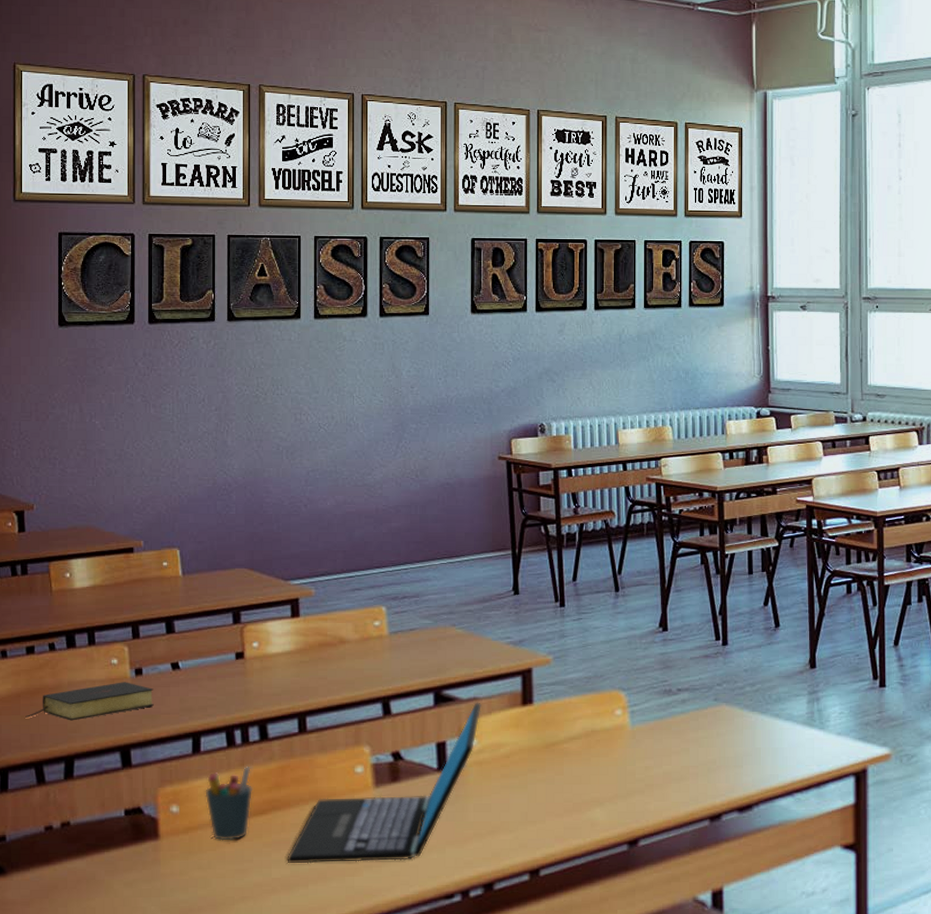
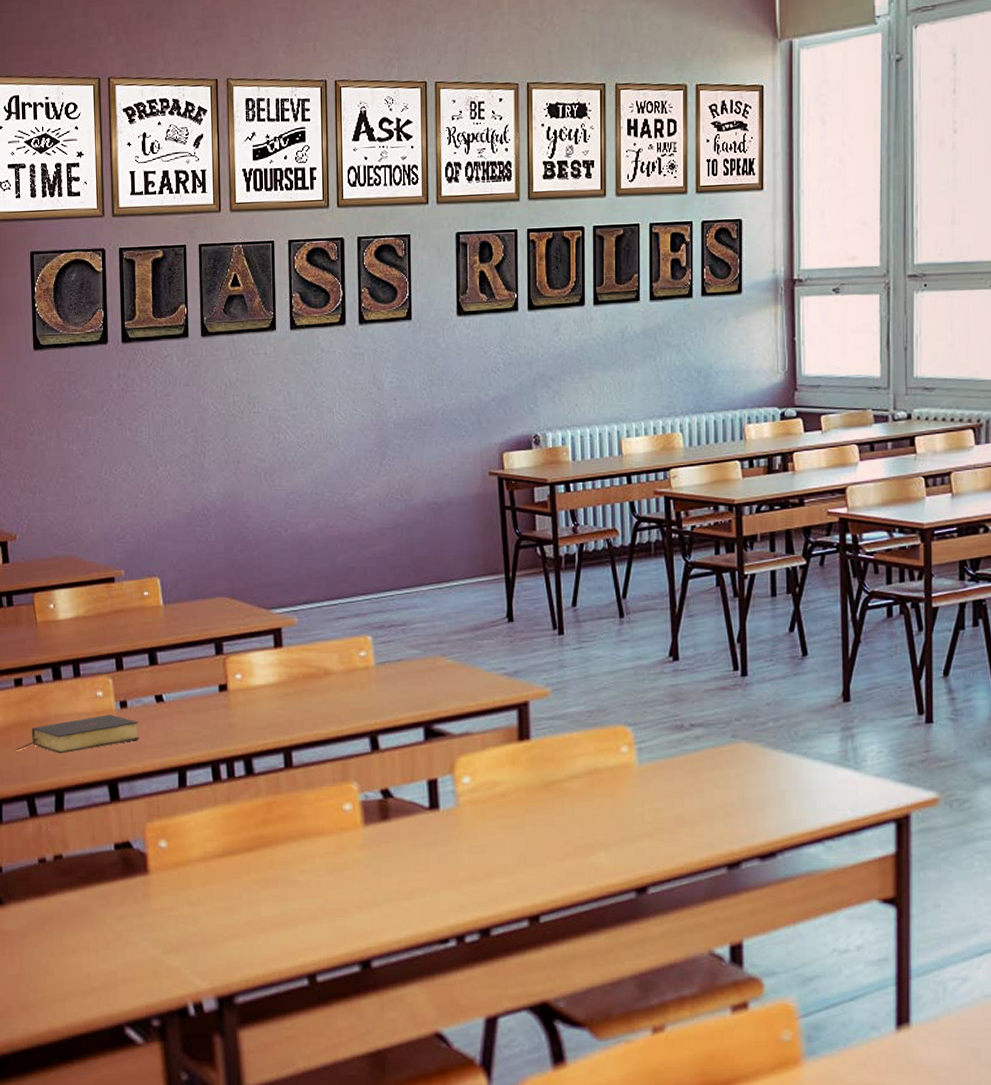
pen holder: present [205,765,253,841] -> none [192,801,241,877]
laptop: present [287,702,481,864] -> none [276,737,475,903]

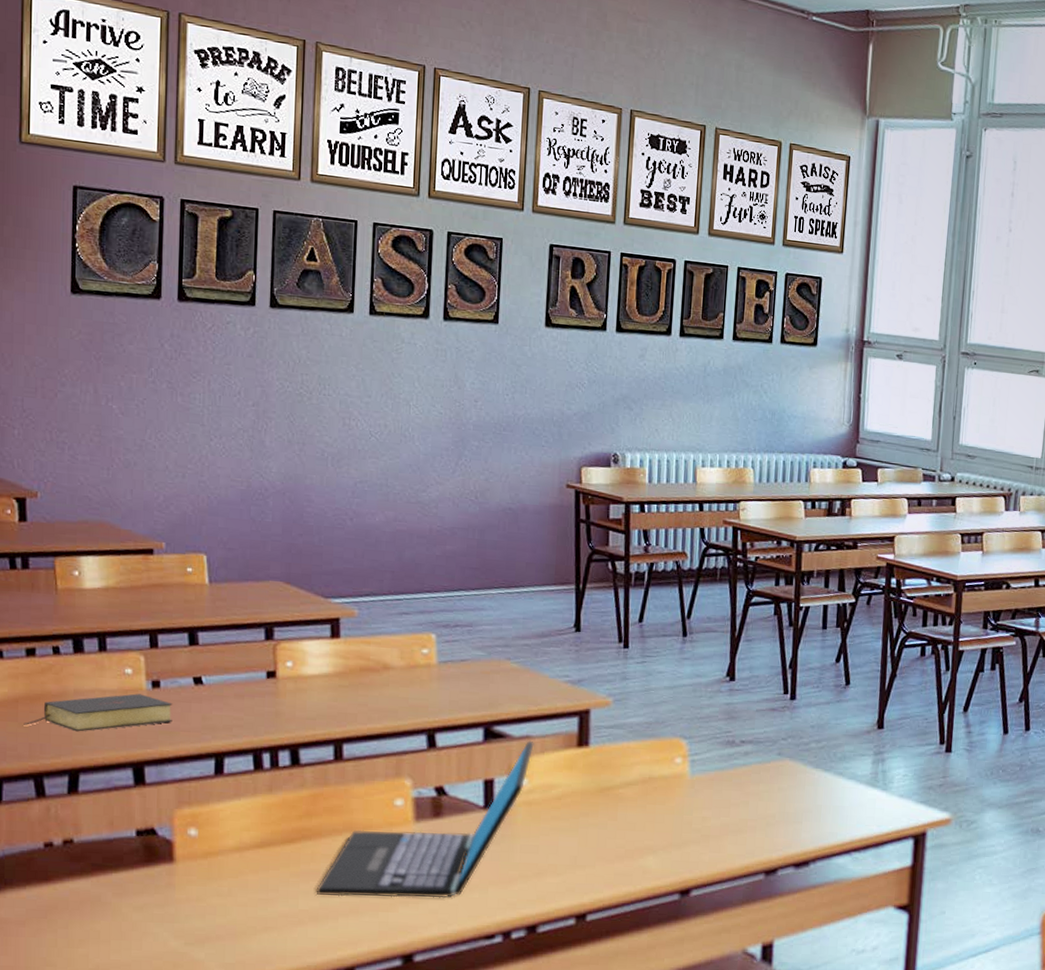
laptop: none [276,737,475,903] -> present [316,740,534,898]

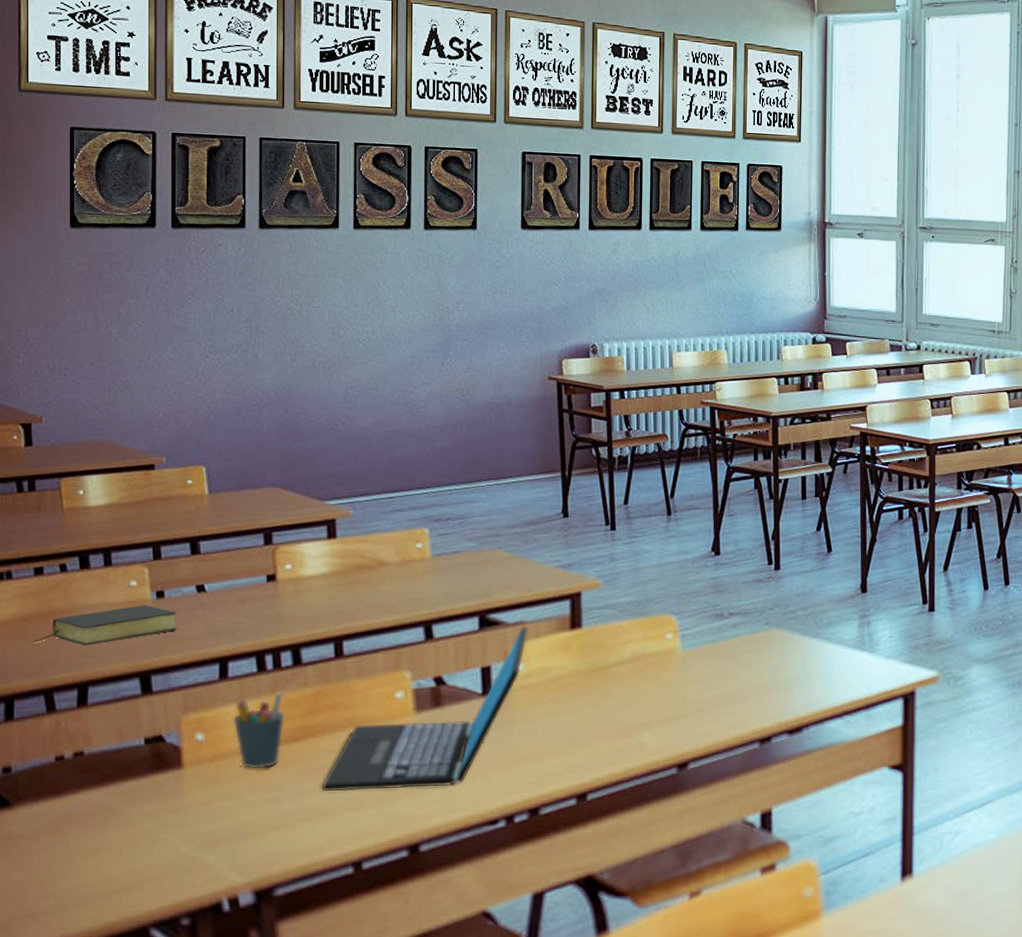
pen holder: none [227,791,282,869] -> present [233,691,286,769]

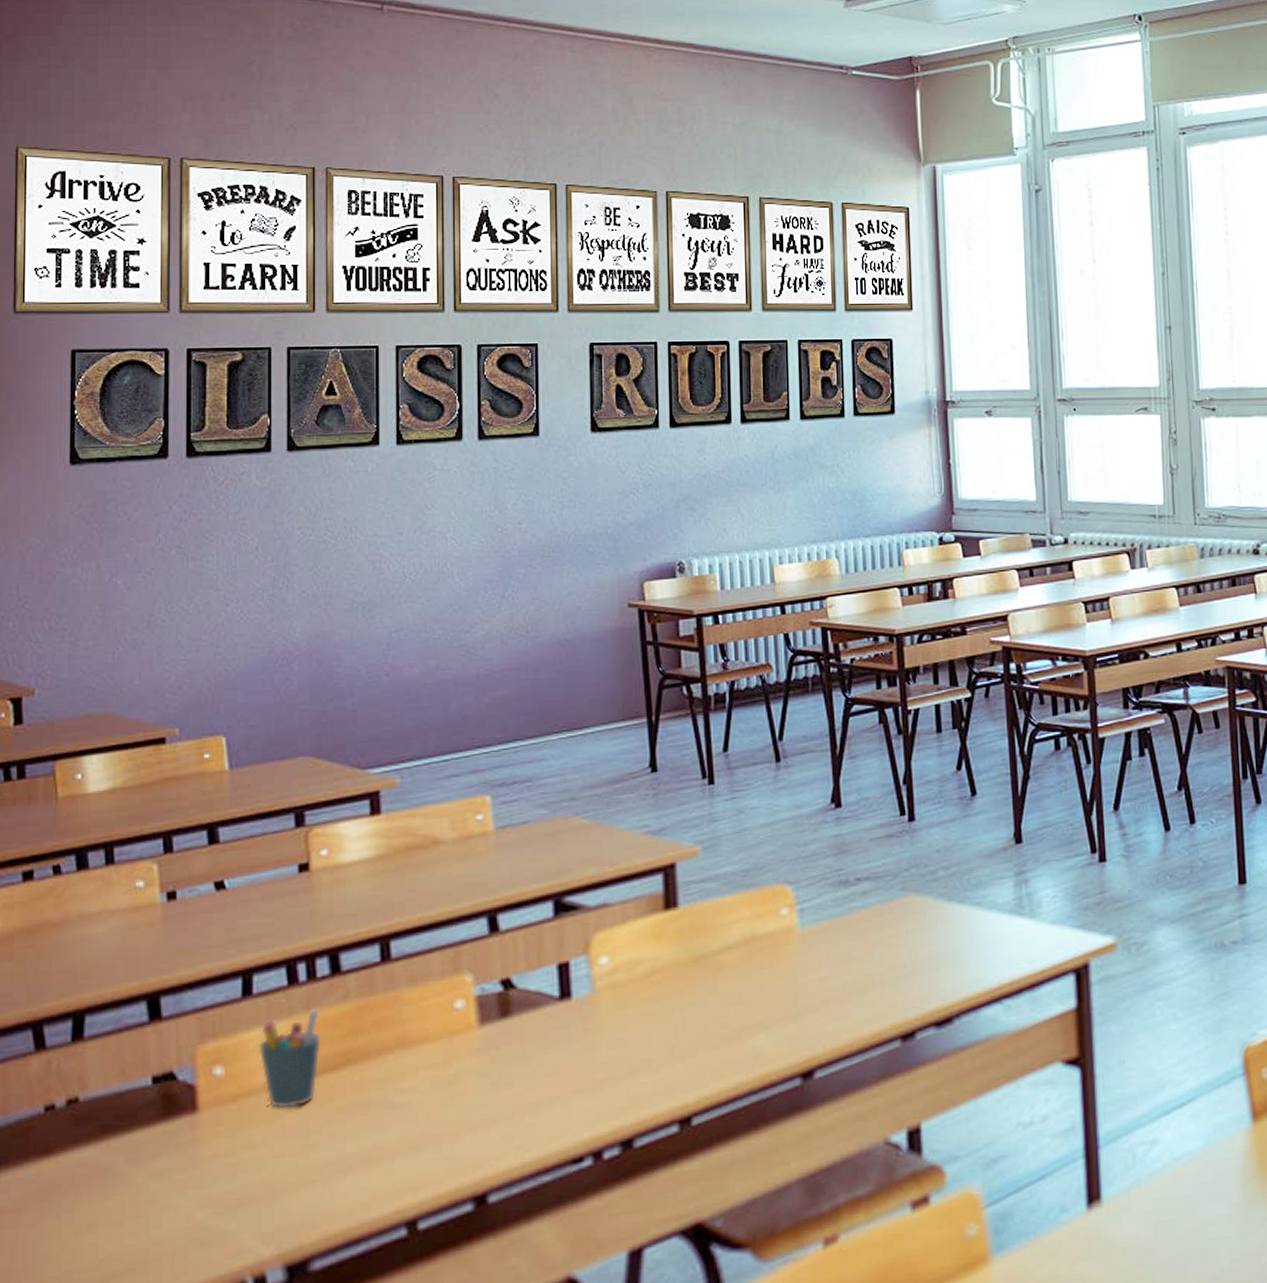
bible: present [33,605,177,646] -> none [20,909,192,965]
laptop: present [321,626,528,792] -> none [366,909,614,1132]

